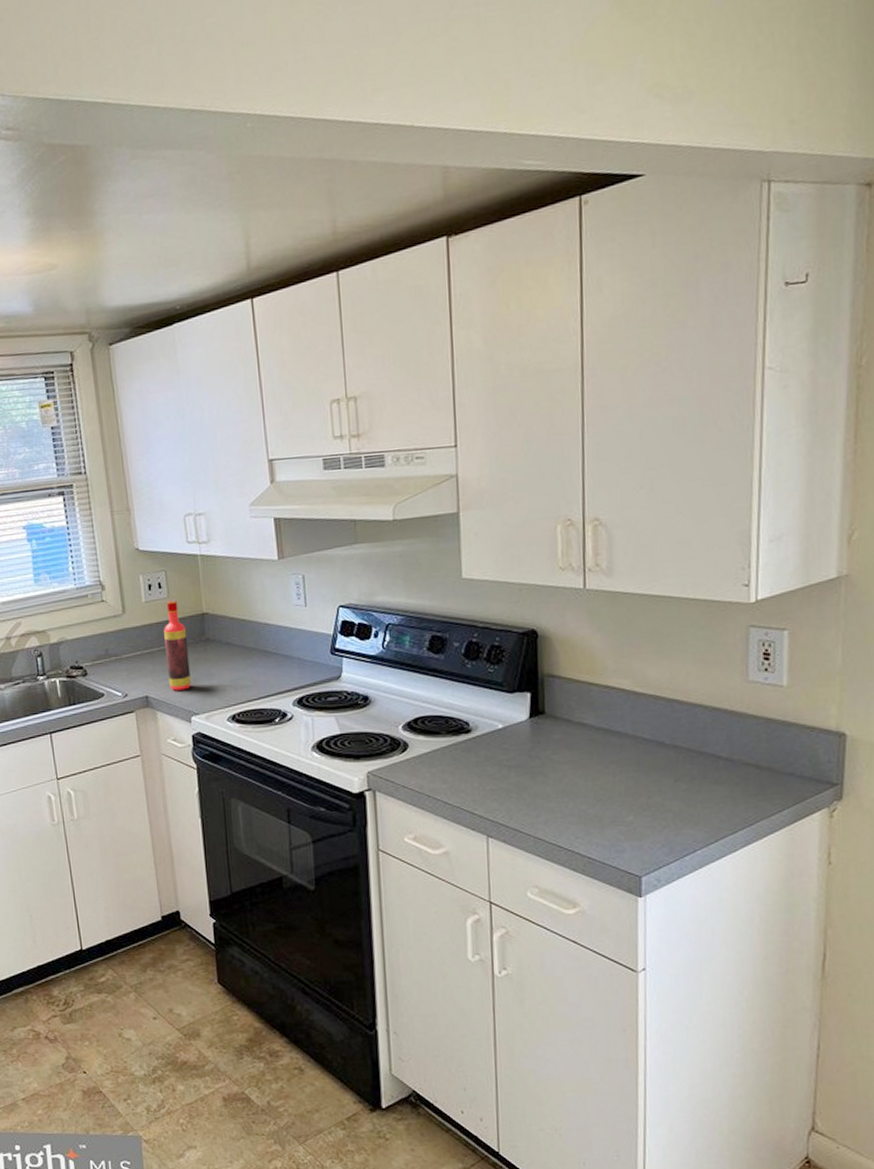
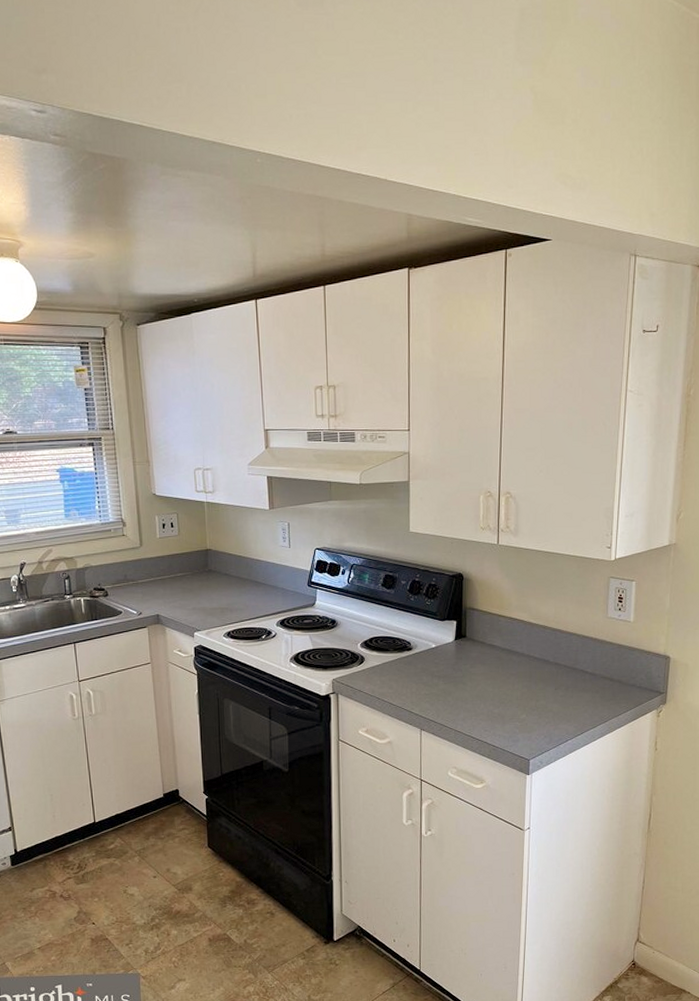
bottle: present [164,599,191,691] -> none [174,537,195,611]

